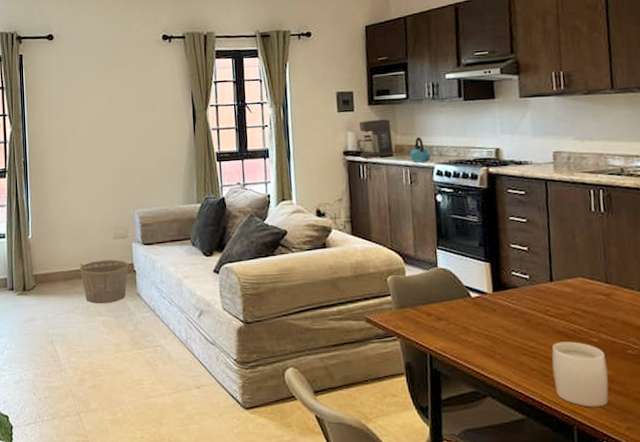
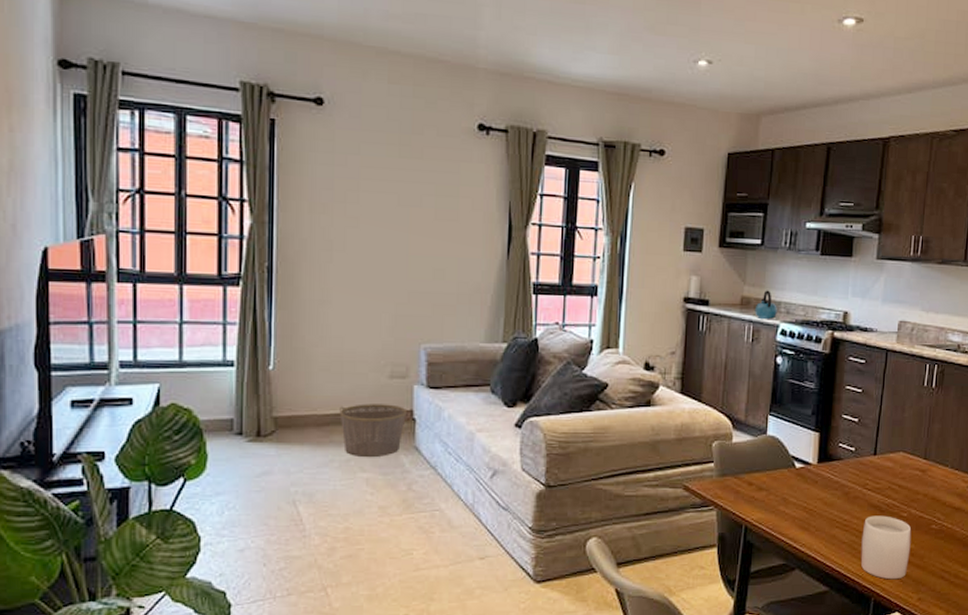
coffee maker: present [357,119,394,160] -> none [701,265,740,310]

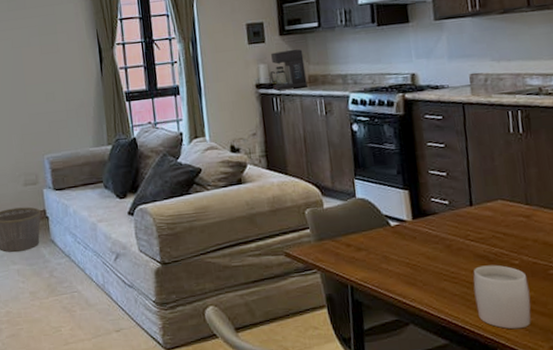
coffee maker: none [701,265,740,310] -> present [270,49,308,92]
kettle: present [754,290,777,320] -> none [323,65,345,93]

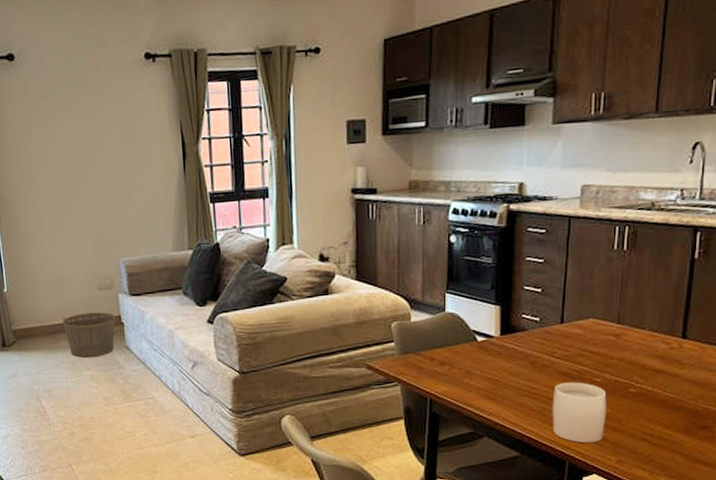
coffee maker: present [270,49,308,92] -> none [368,151,407,198]

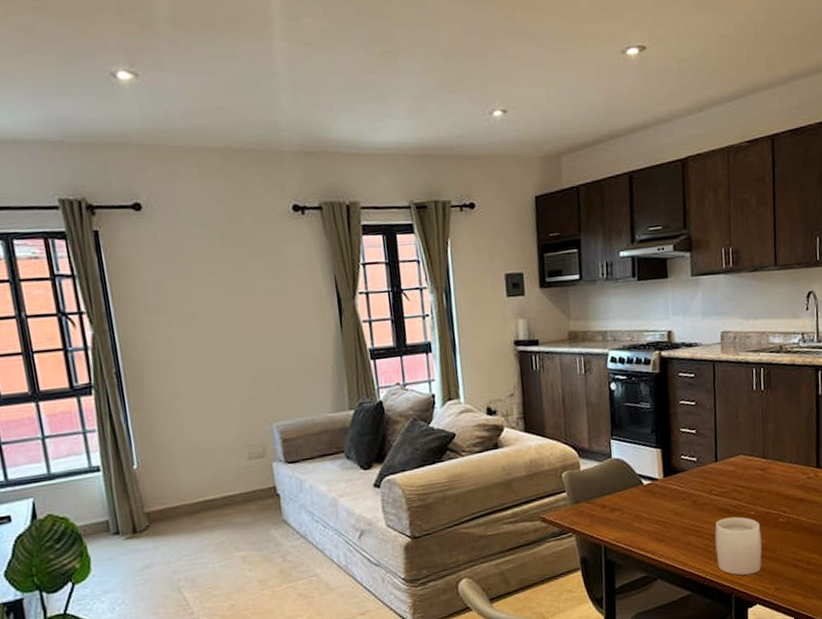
basket: present [62,312,117,358] -> none [206,484,271,538]

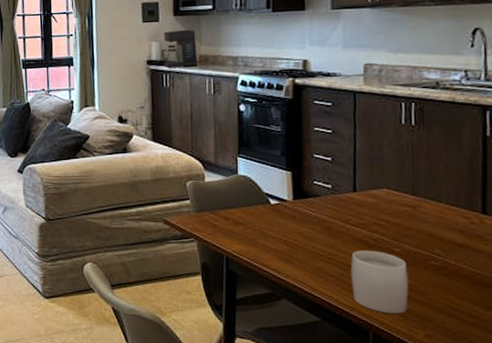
coffee maker: none [529,303,567,349] -> present [161,30,198,69]

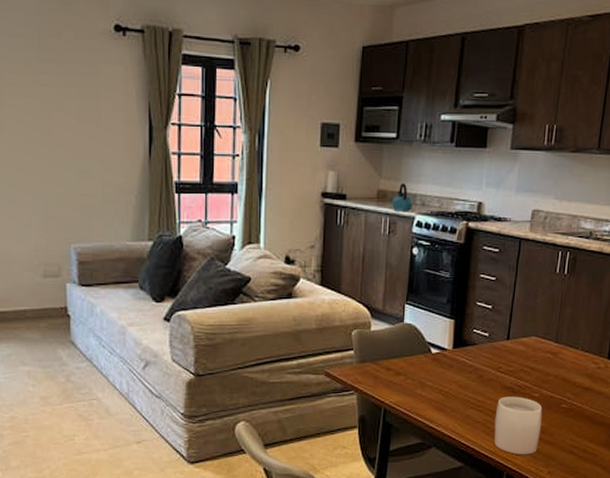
coffee maker: present [161,30,198,69] -> none [338,160,376,204]
kettle: none [213,47,235,74] -> present [391,183,413,213]

